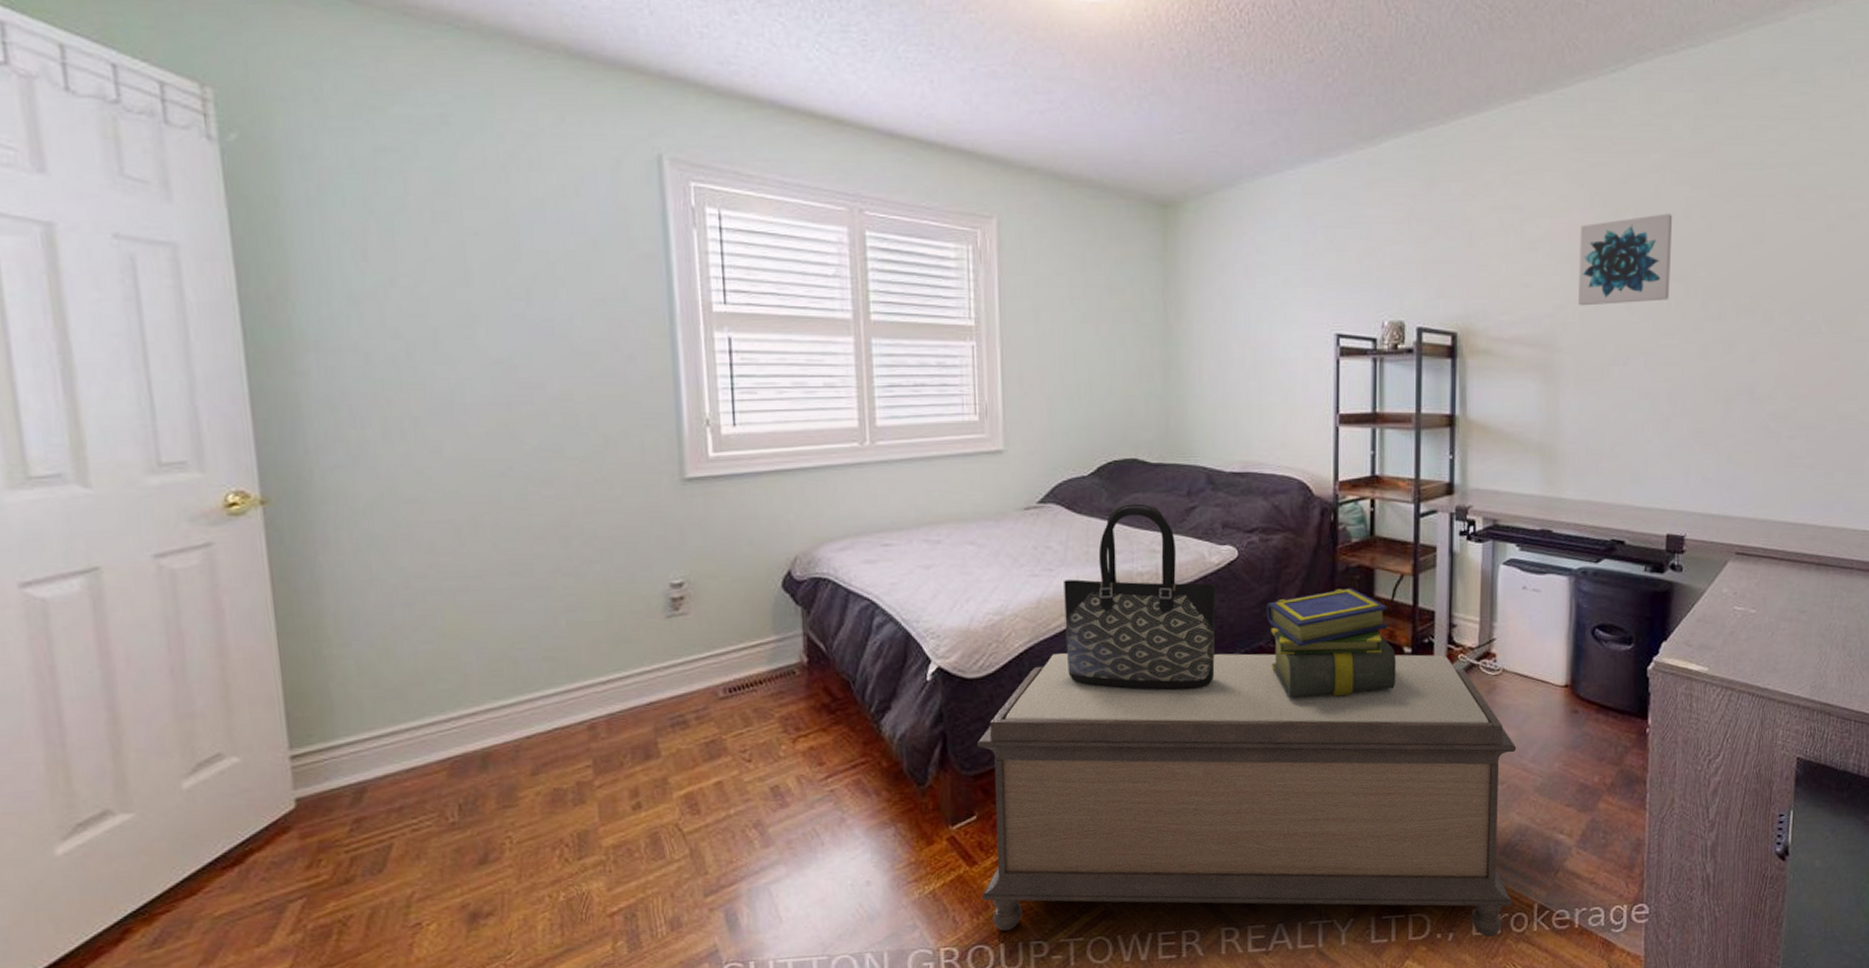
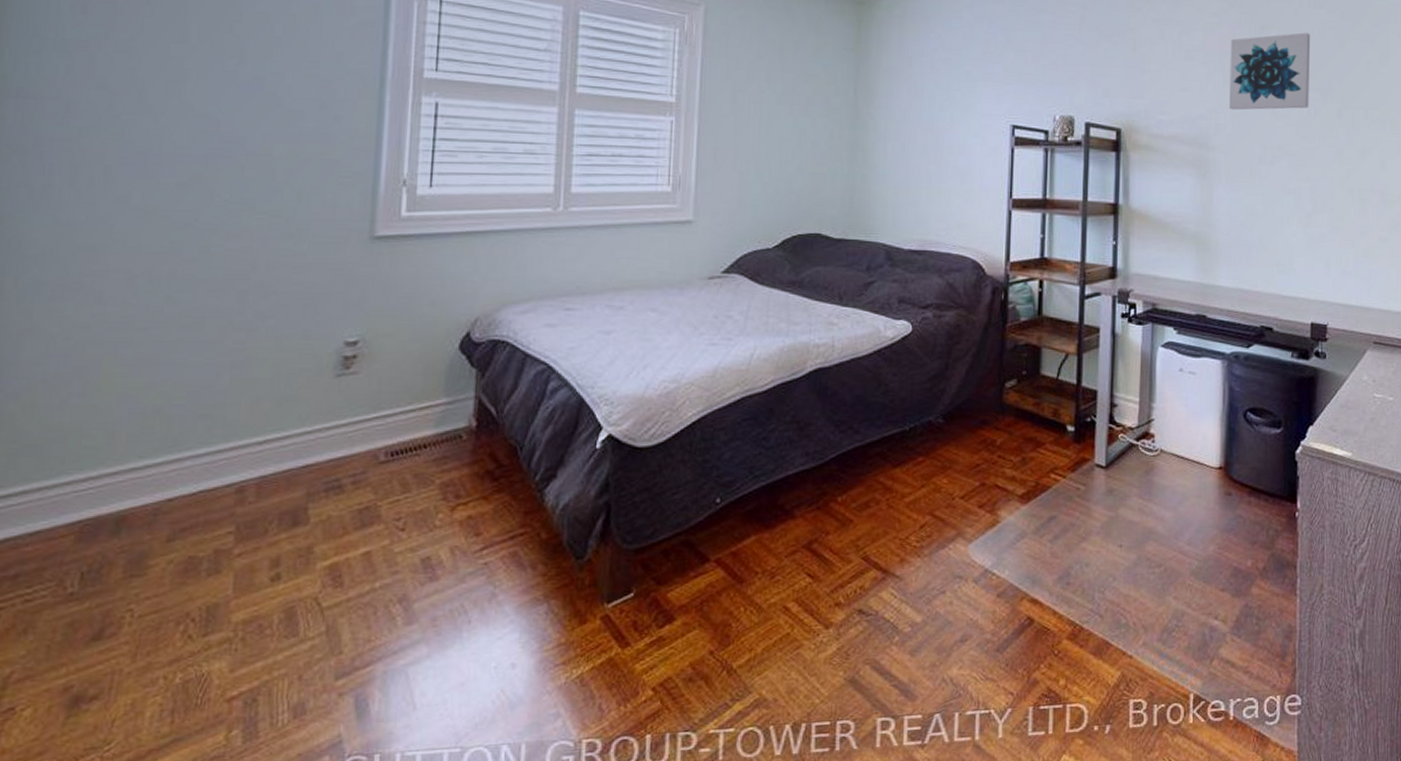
bench: present [976,653,1517,937] -> none [632,424,1174,730]
tote bag: present [1064,503,1216,690] -> none [739,276,888,464]
stack of books: present [1266,588,1396,698] -> none [937,366,1060,474]

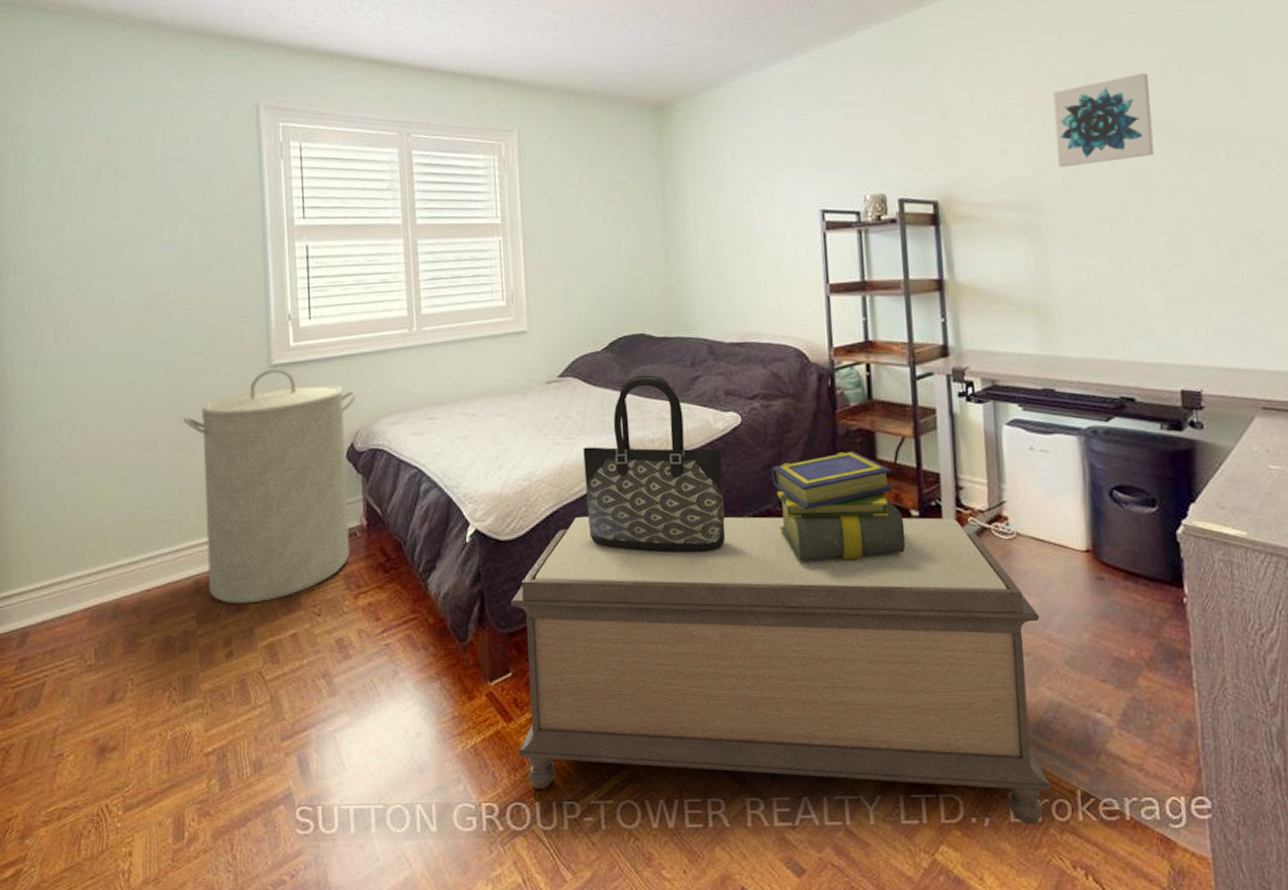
laundry hamper: none [244,241,481,517] -> present [182,368,357,604]
bench: none [632,424,1174,730] -> present [510,516,1051,825]
tote bag: none [739,276,888,464] -> present [583,374,726,553]
stack of books: none [937,366,1060,474] -> present [771,452,906,561]

